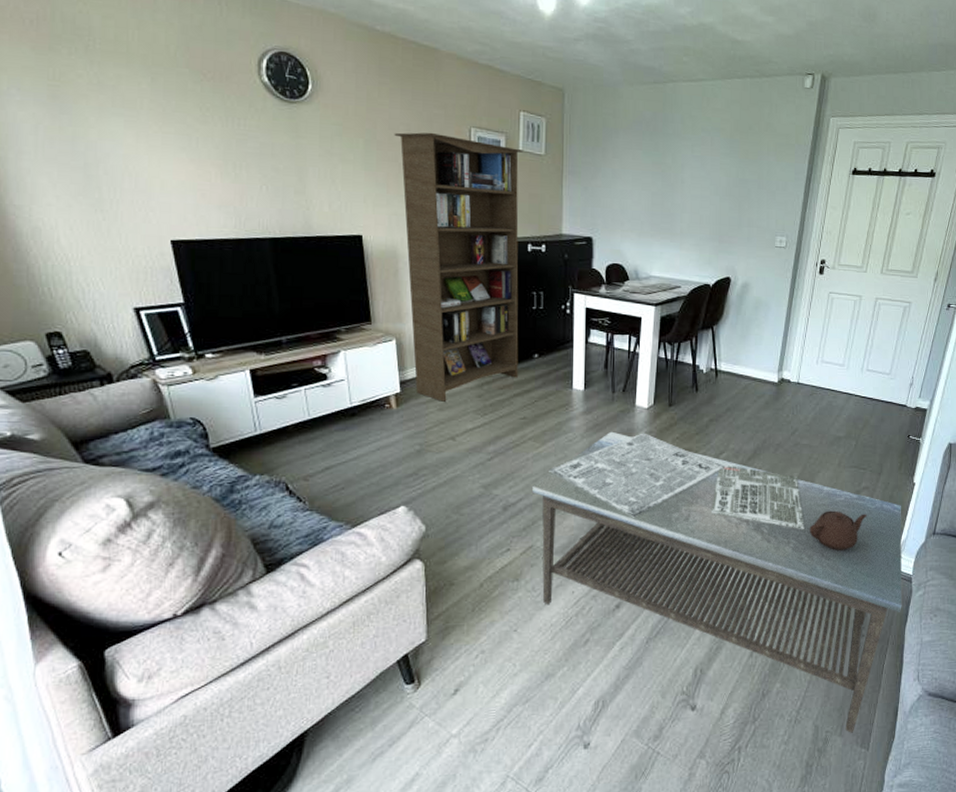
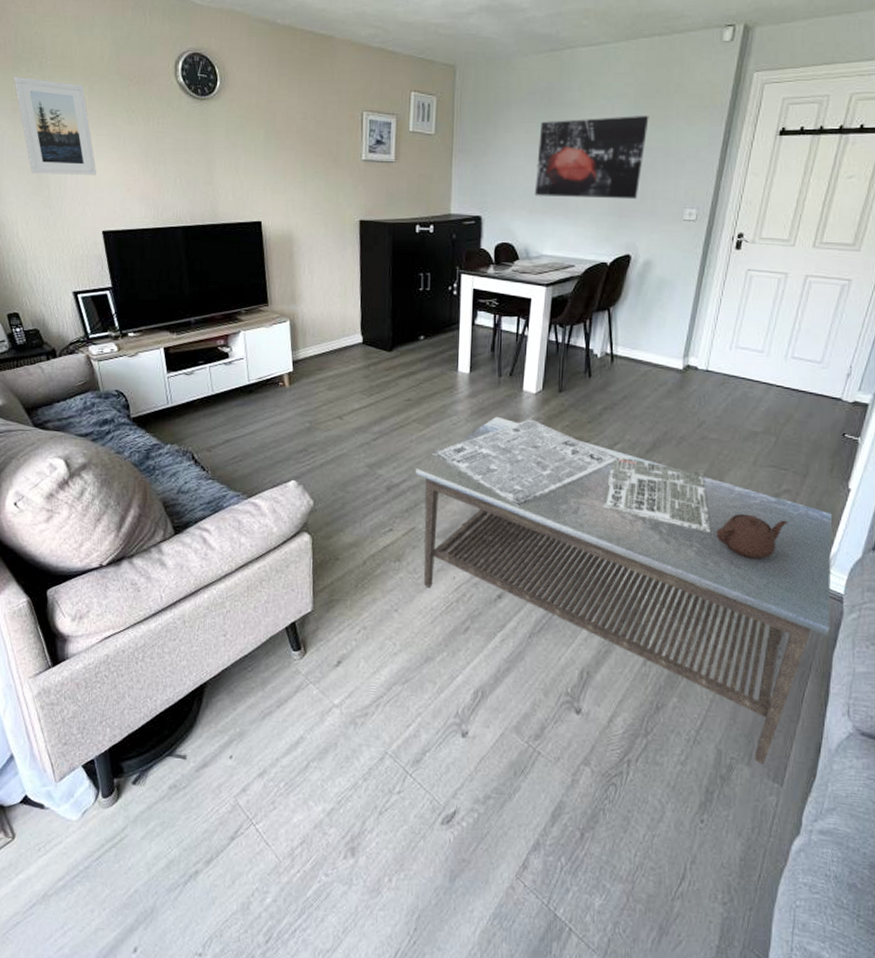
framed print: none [50,58,163,178] -> present [13,76,97,175]
bookcase: present [394,132,523,402] -> none [291,119,413,381]
wall art: none [642,149,744,227] -> present [534,116,649,200]

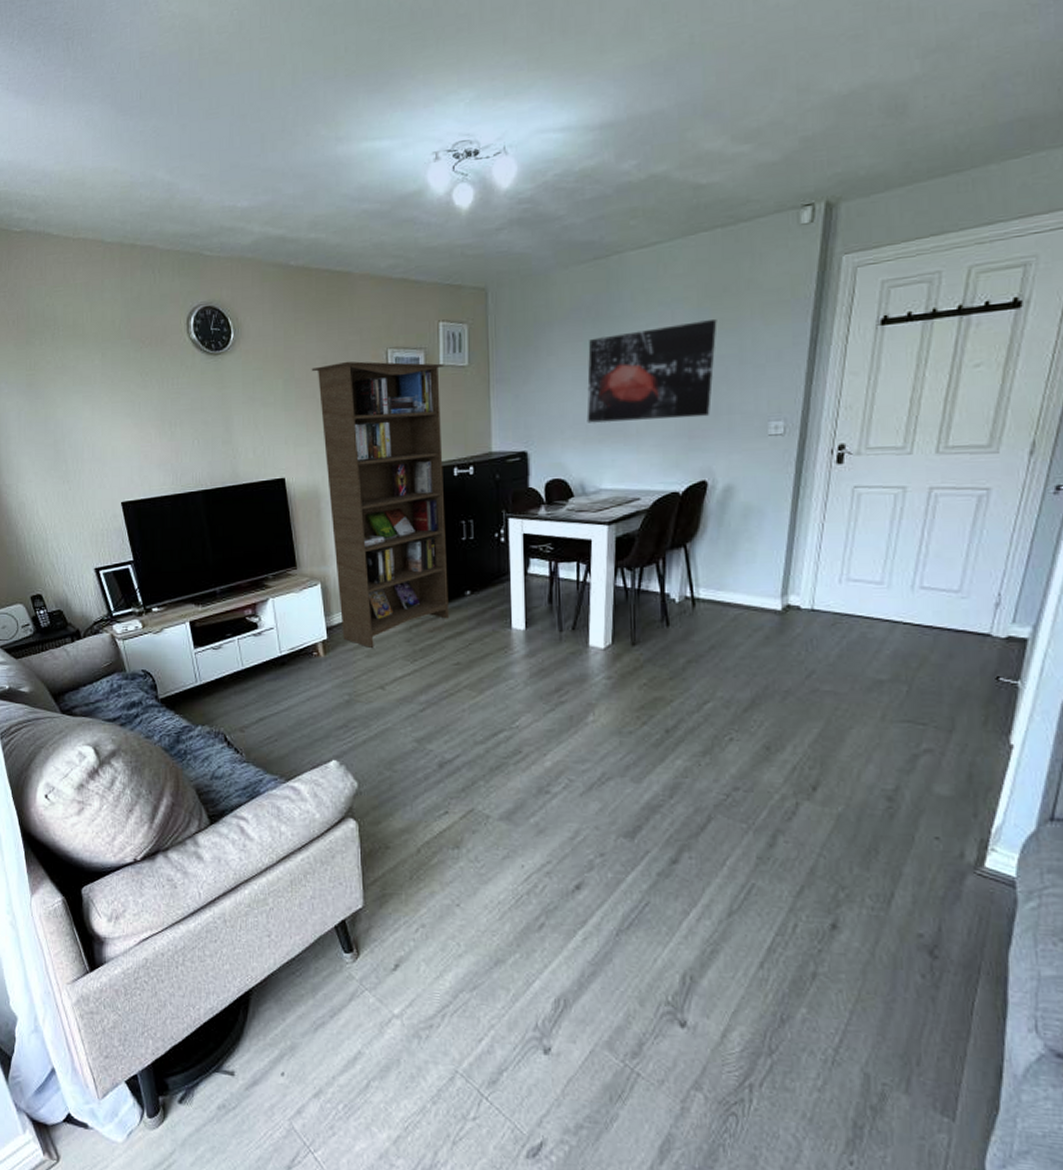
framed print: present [13,76,97,175] -> none [27,350,114,449]
bookcase: none [291,119,413,381] -> present [311,361,449,648]
coffee table: present [416,416,832,764] -> none [470,677,1001,1093]

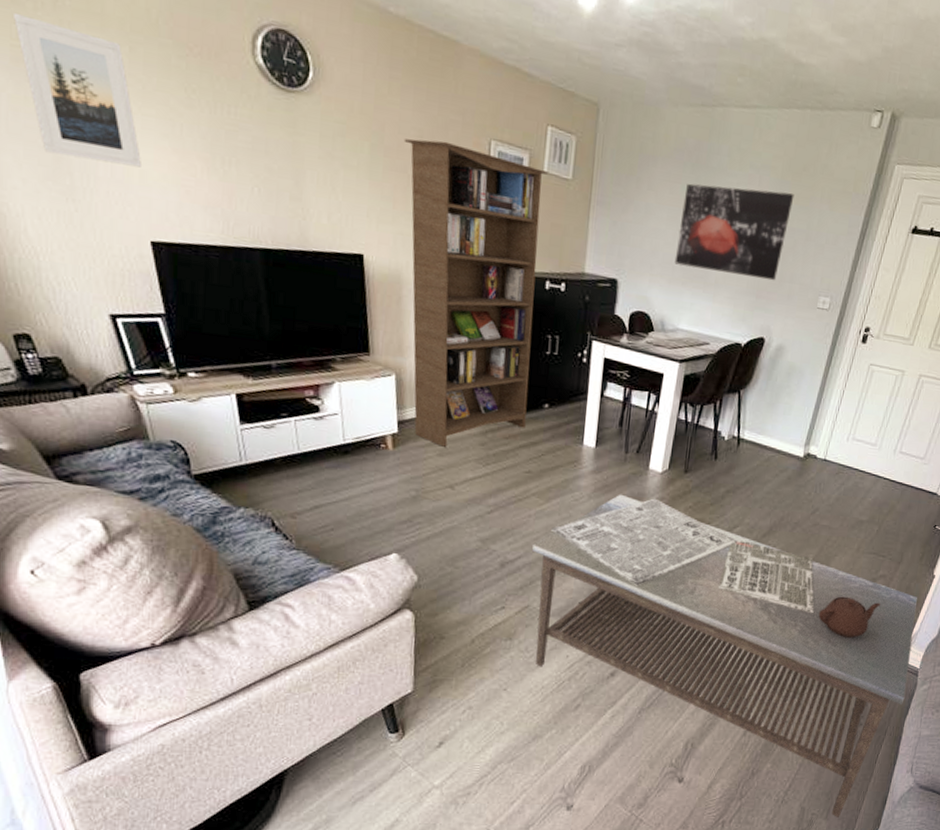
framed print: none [27,350,114,449] -> present [12,12,143,168]
coffee table: none [470,677,1001,1093] -> present [532,494,917,817]

